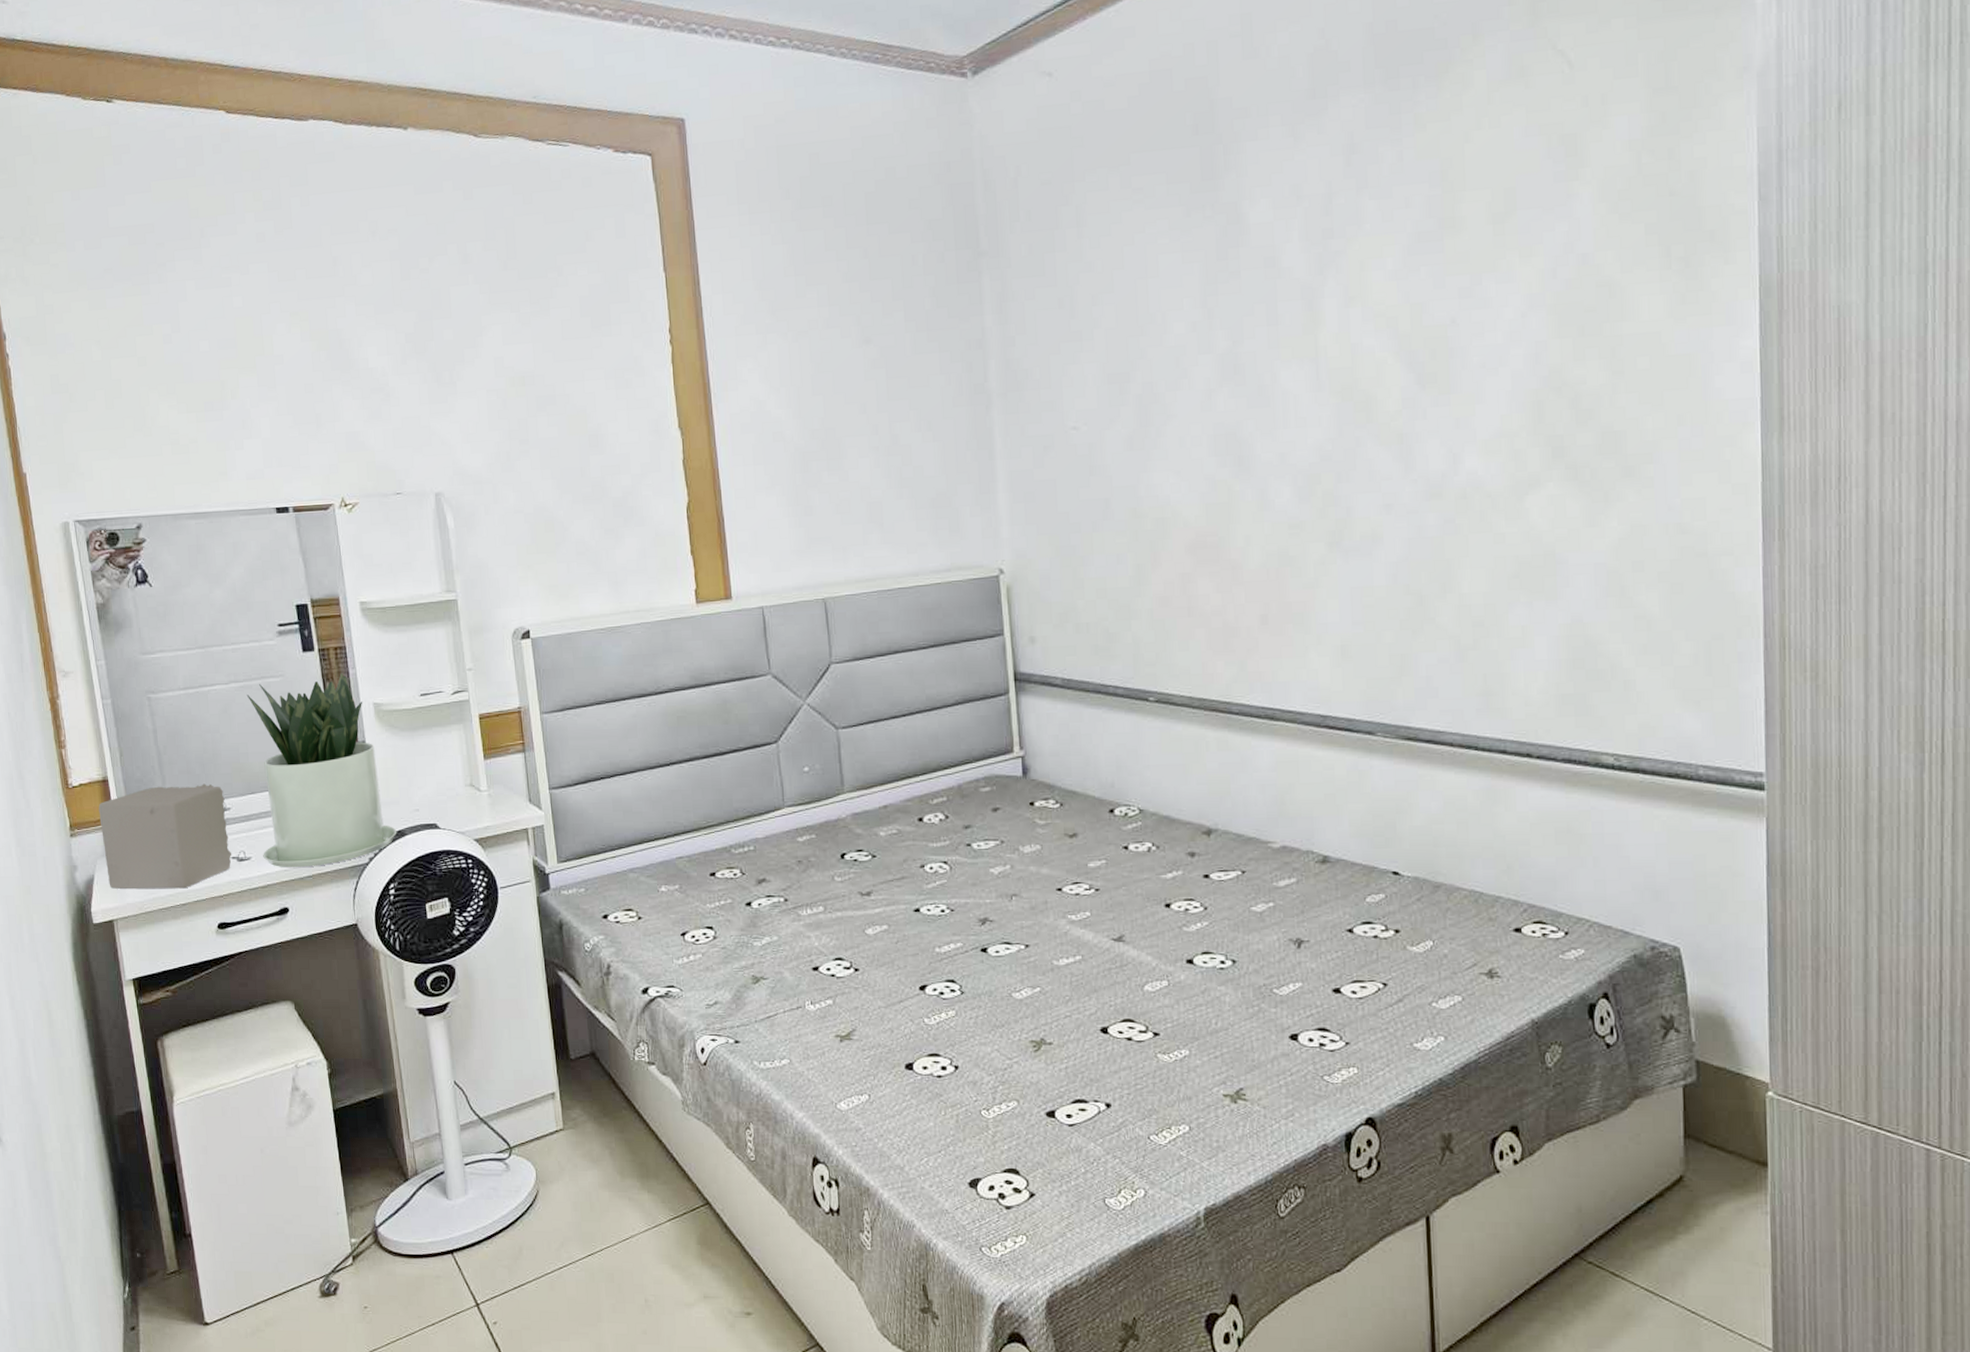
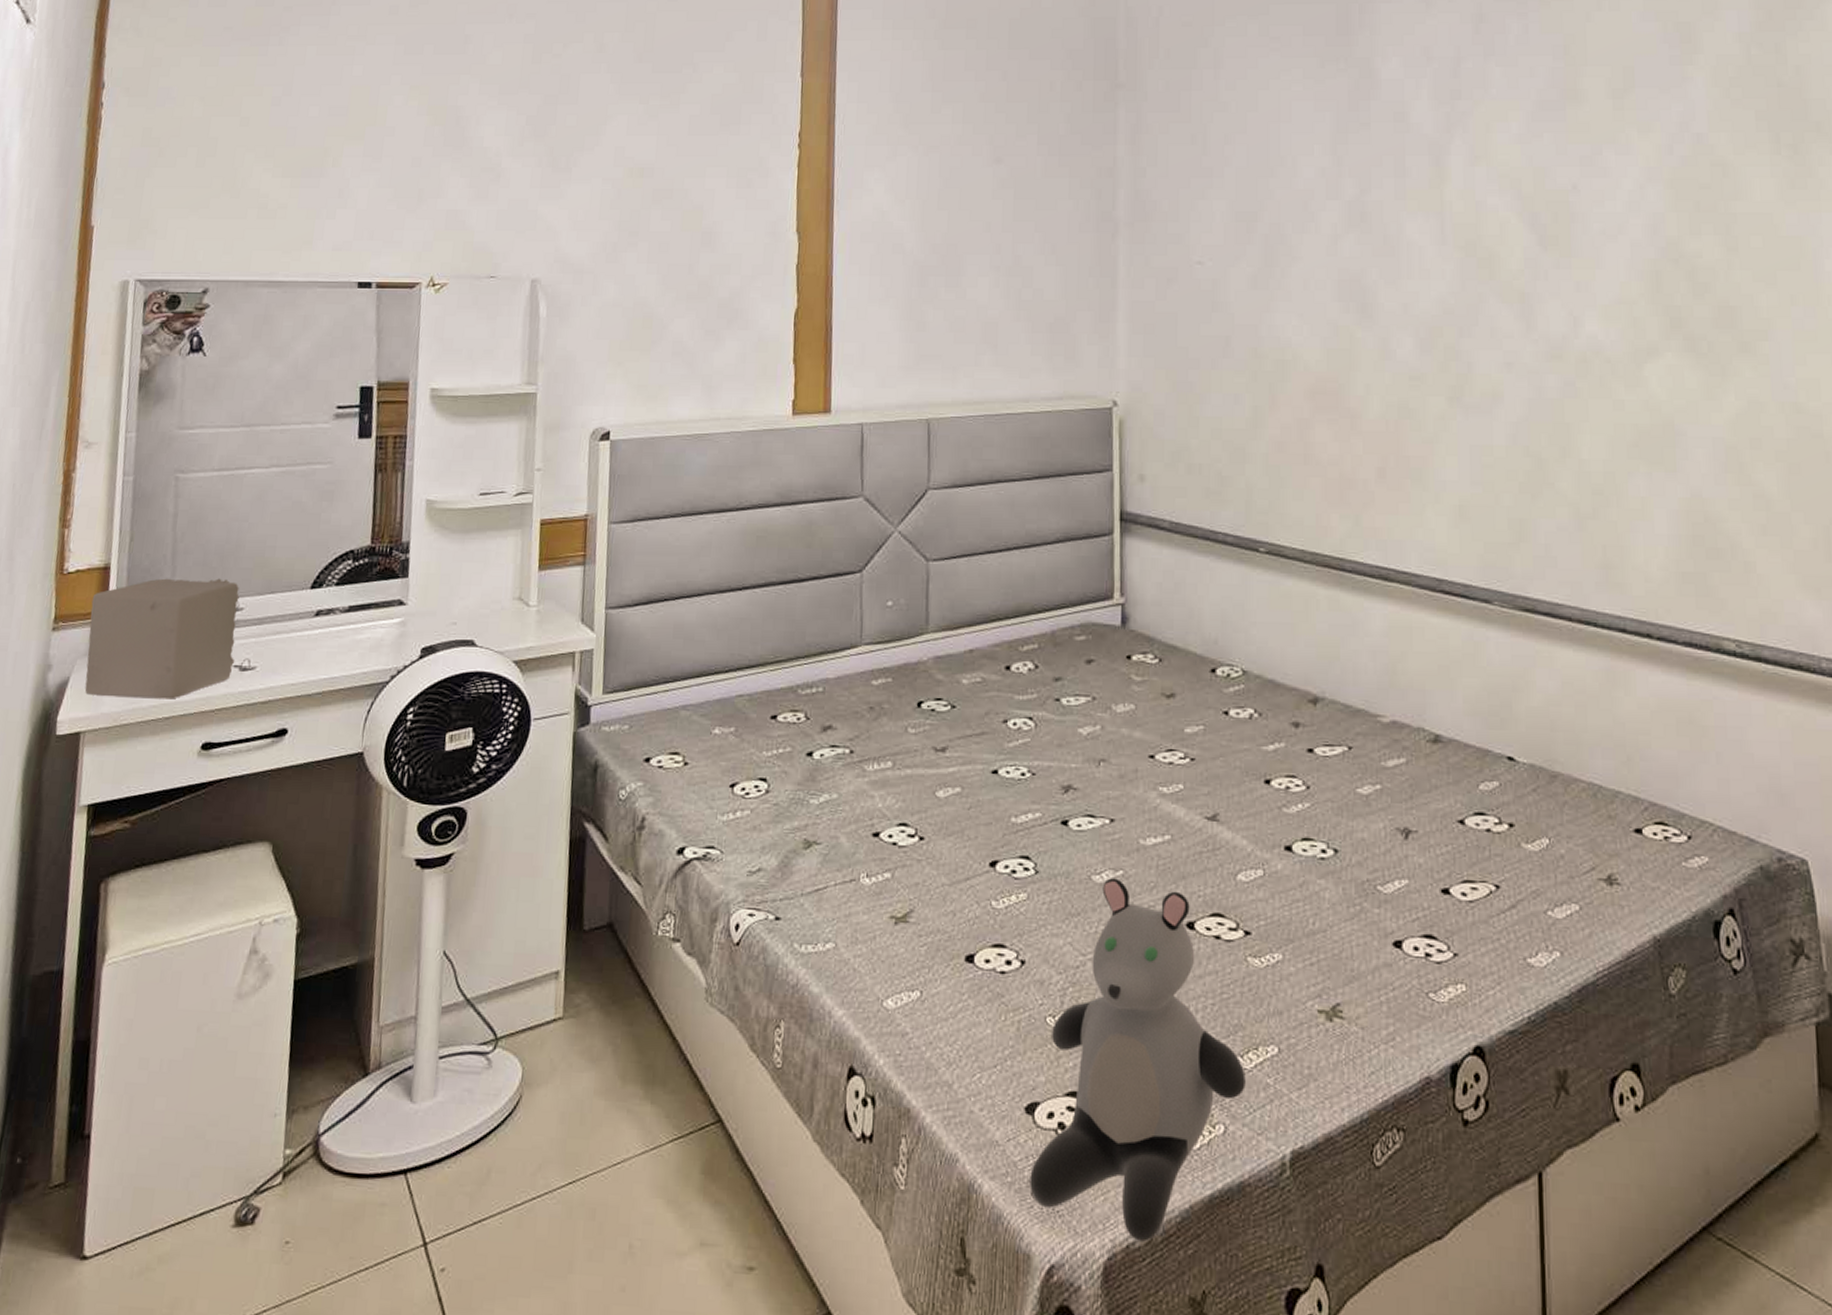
planter: present [246,673,397,868] -> none [270,464,428,683]
stuffed animal: none [977,994,1161,1282] -> present [1030,878,1246,1242]

